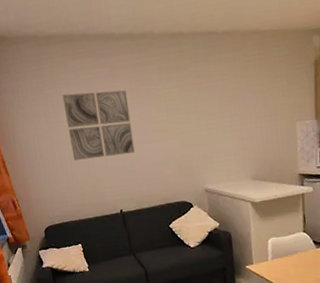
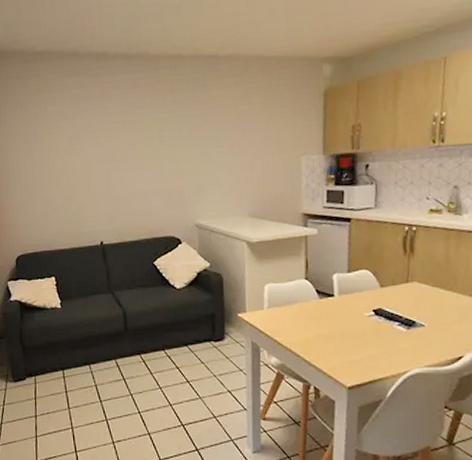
wall art: present [62,90,135,161] -> none [47,112,121,185]

